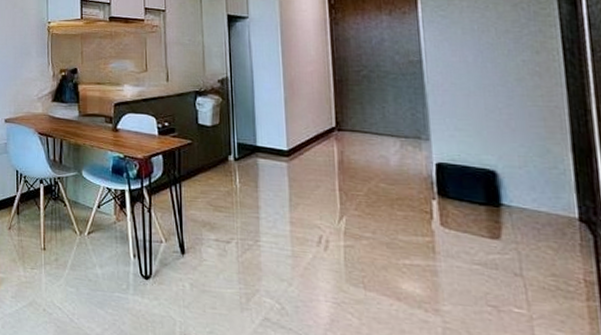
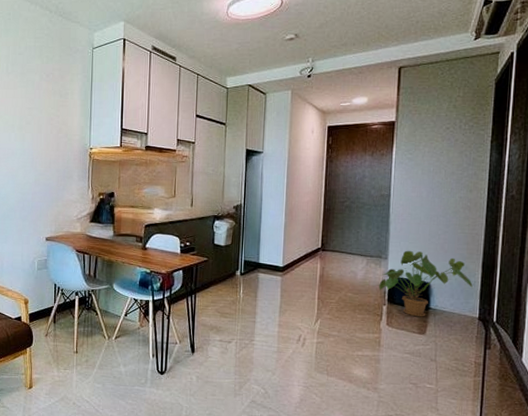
house plant: none [421,129,563,216] -> present [379,250,473,317]

